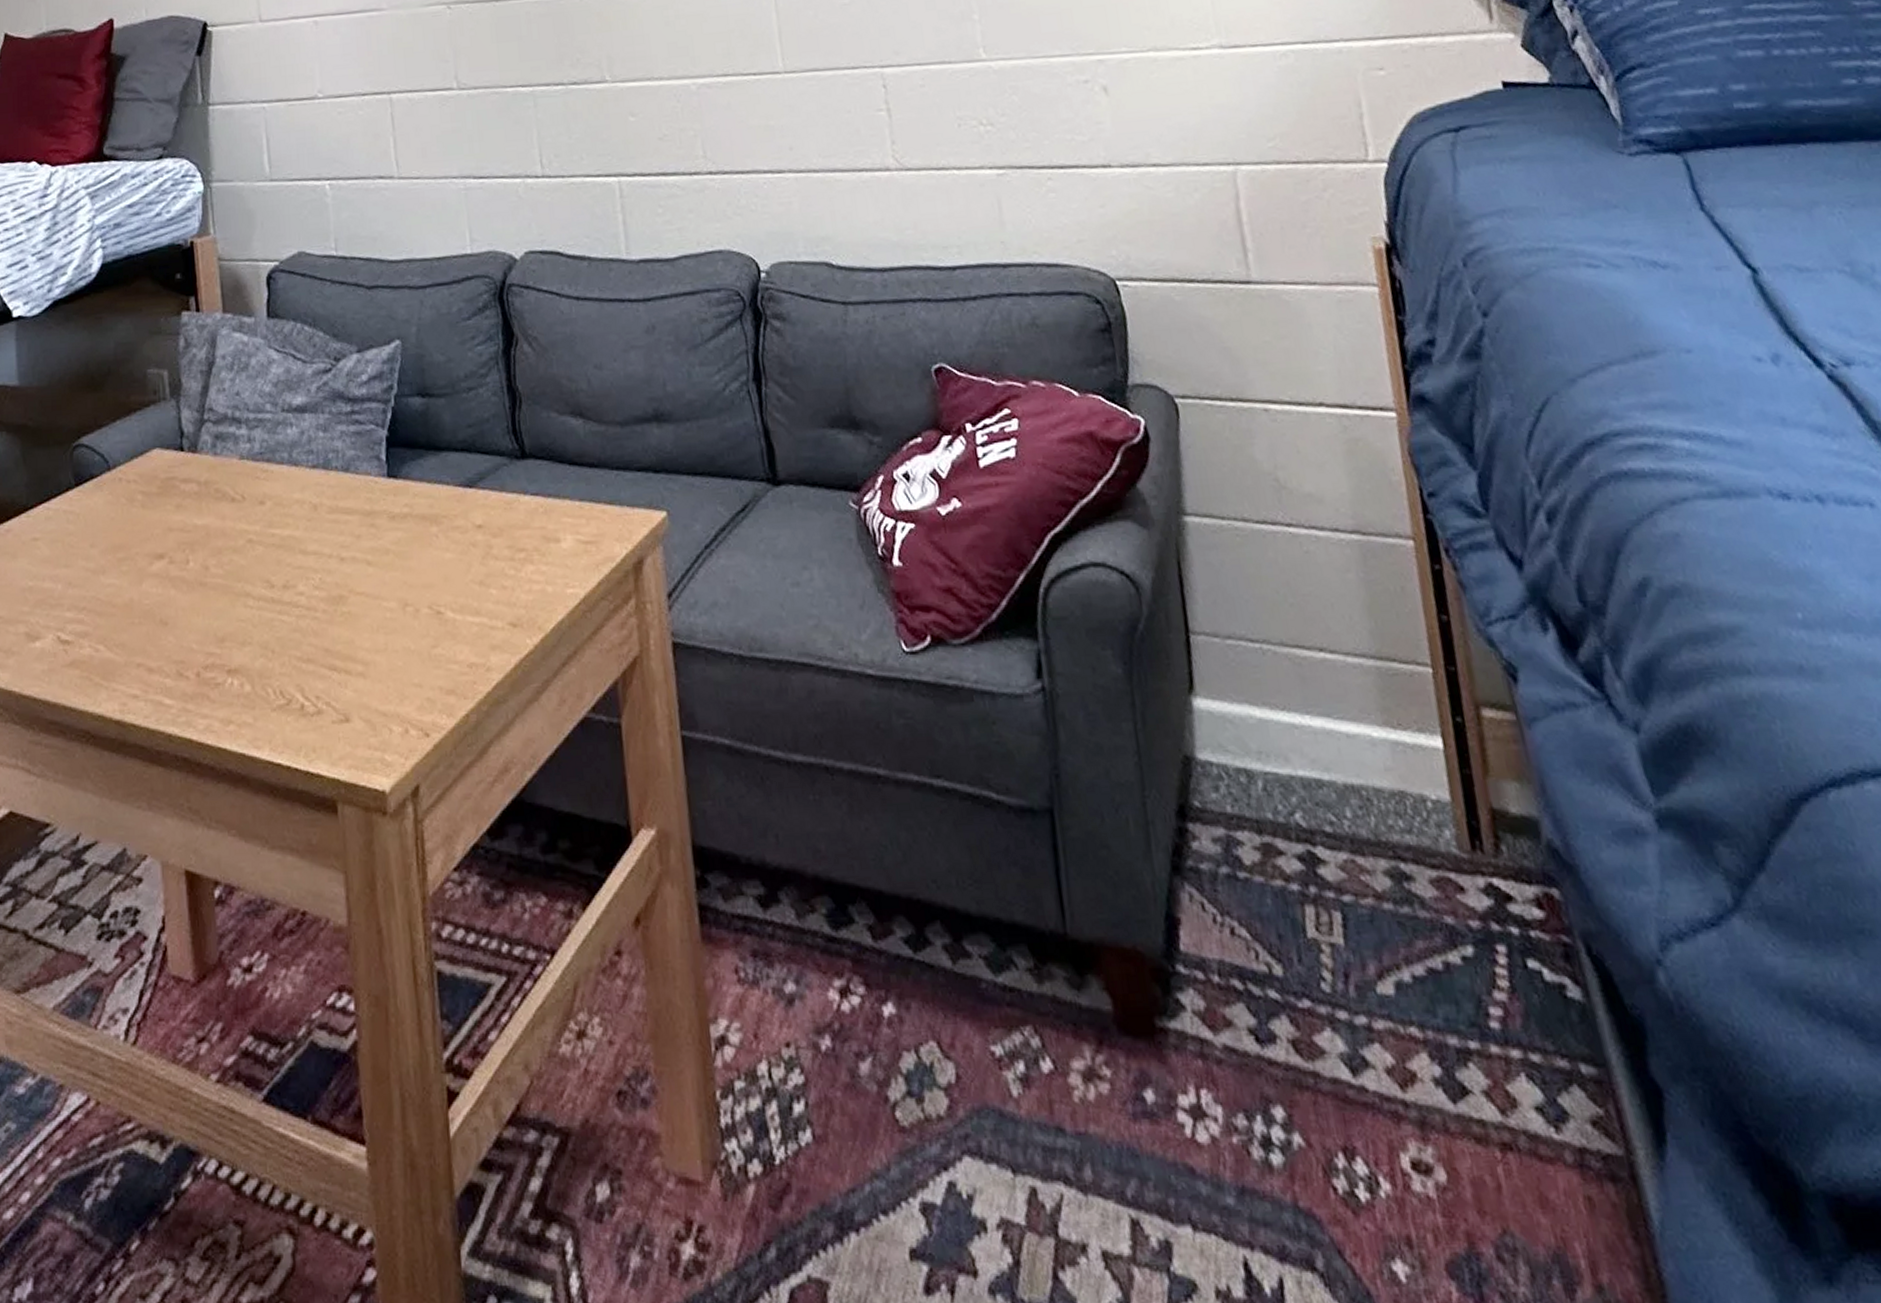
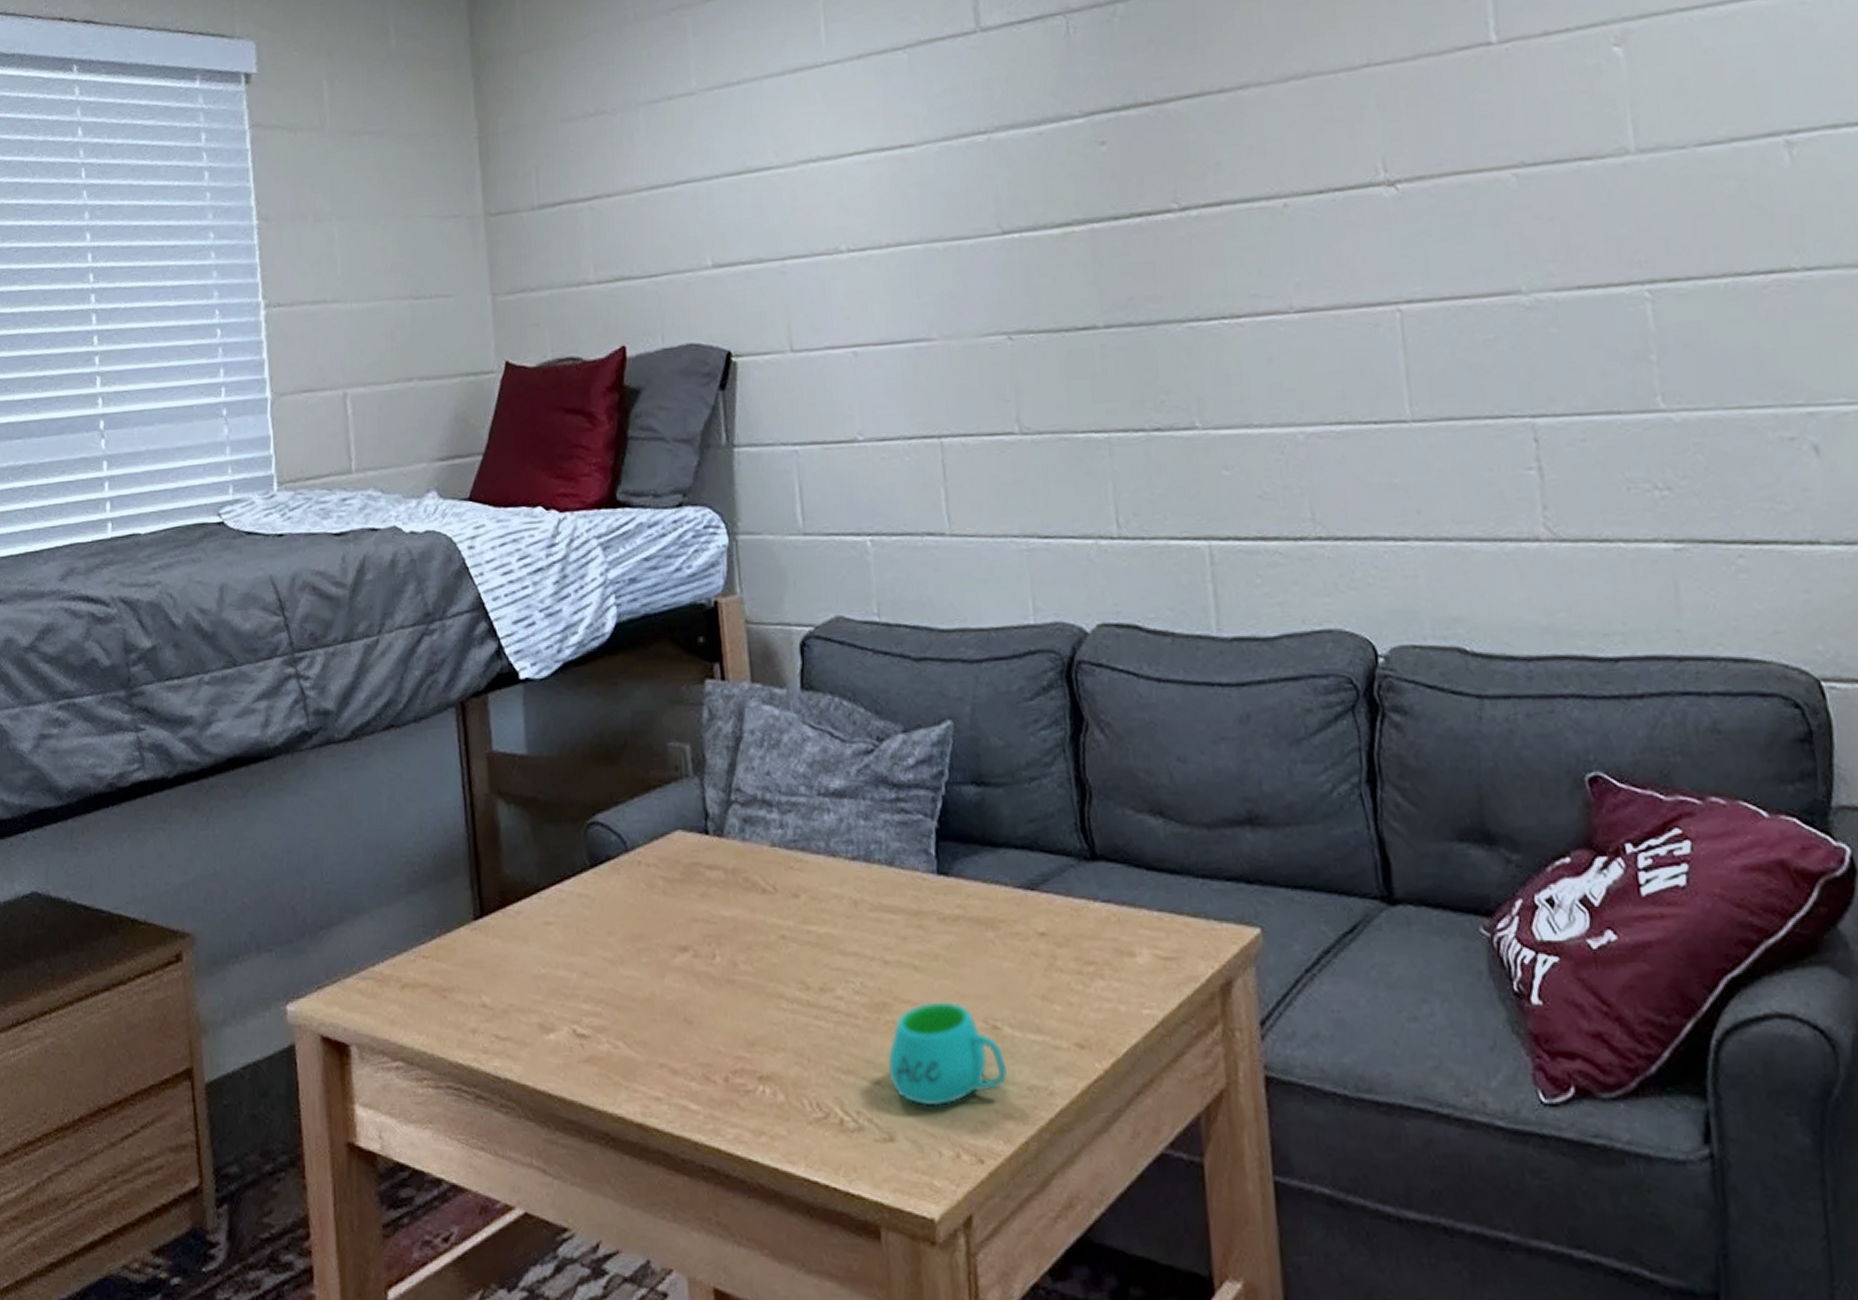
mug: none [344,591,451,688] -> present [888,1001,1008,1106]

